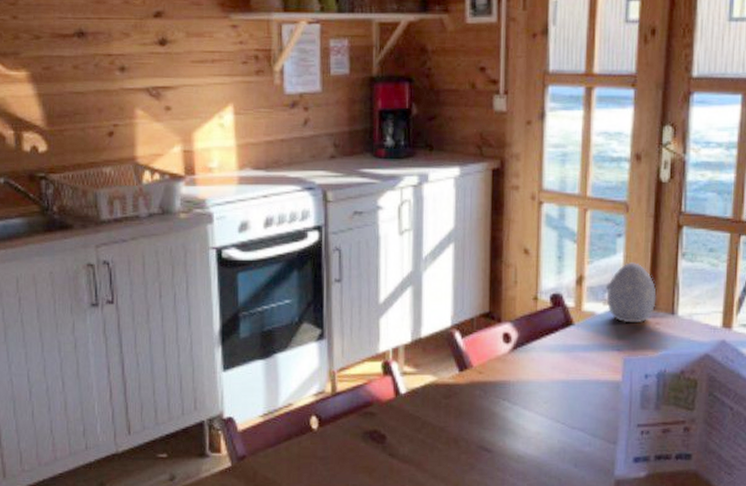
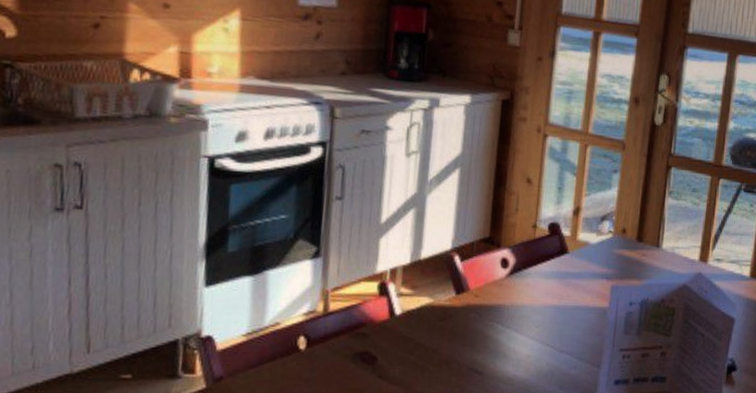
decorative egg: present [606,262,657,323] -> none [599,197,645,254]

